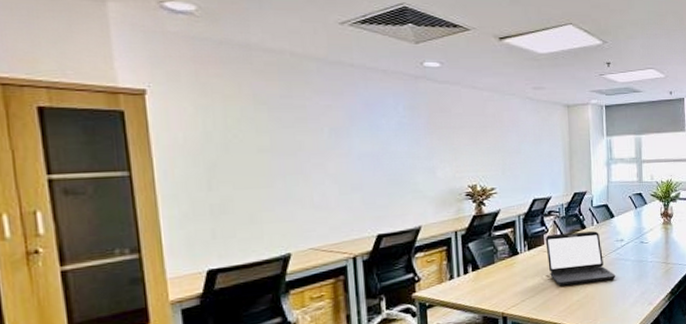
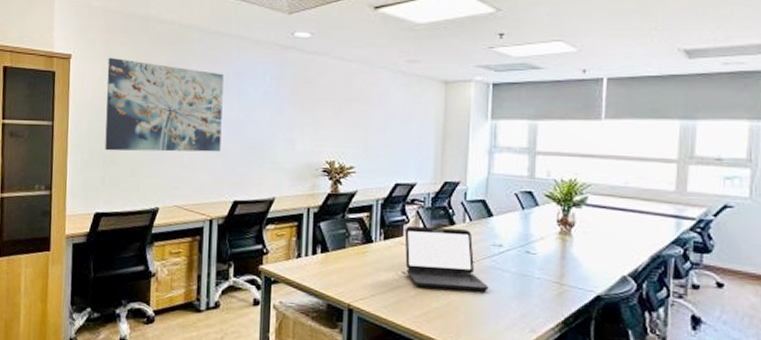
wall art: none [200,91,357,199] -> present [105,57,224,152]

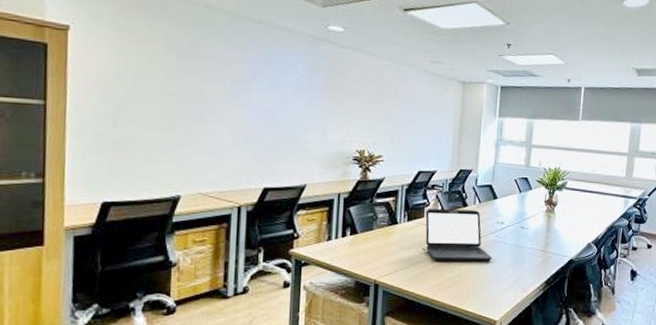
wall art: present [105,57,224,152] -> none [114,32,254,140]

